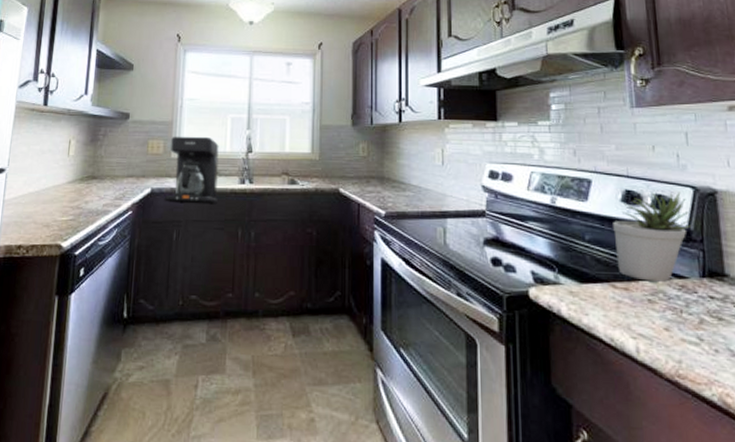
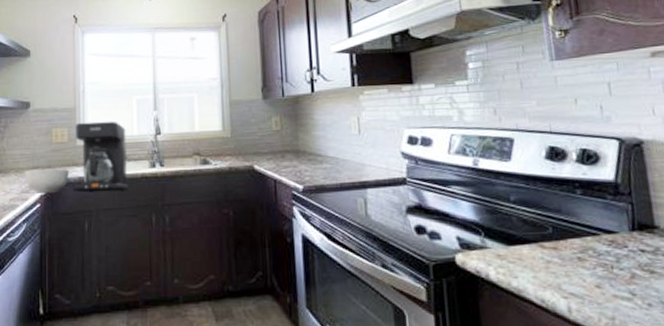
bowl: none [119,177,162,203] -> present [25,168,69,194]
potted plant: present [613,192,692,282] -> none [538,145,619,239]

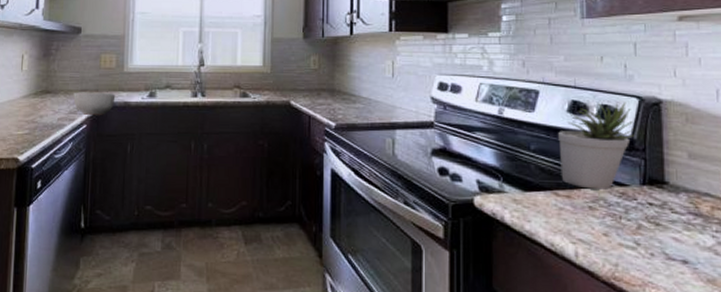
coffee maker: present [72,121,129,193] -> none [117,50,171,118]
potted plant: none [538,145,619,239] -> present [558,102,635,190]

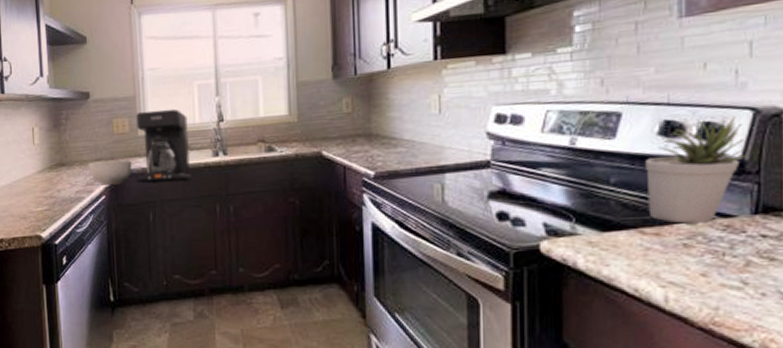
coffee maker: none [117,50,171,118] -> present [136,108,192,184]

